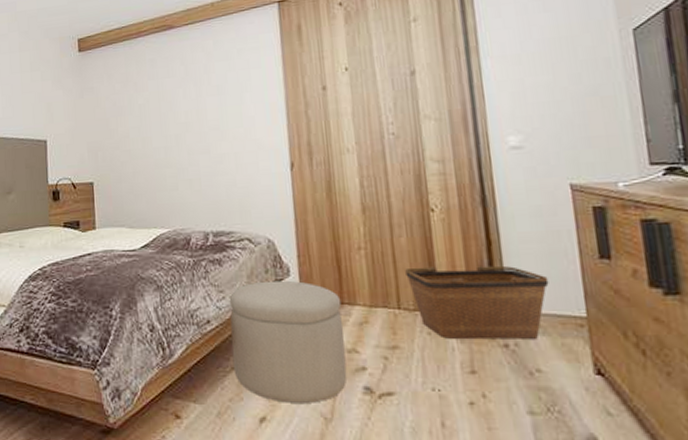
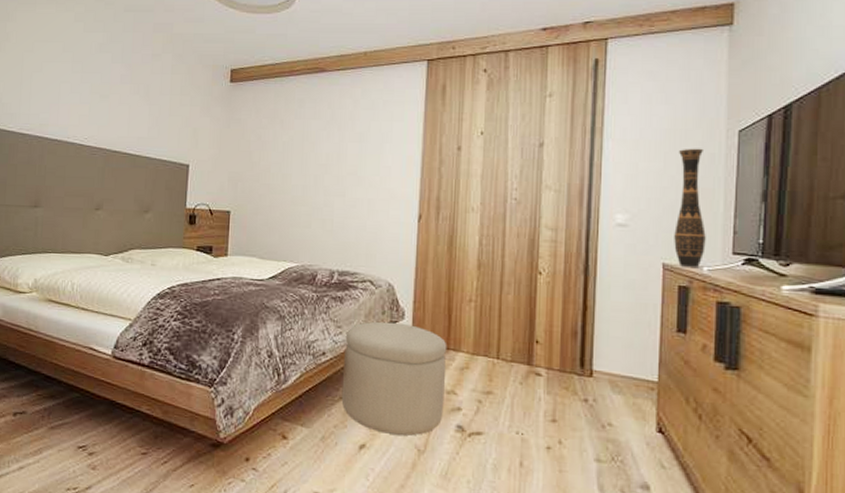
bicycle basket: present [405,264,549,340] -> none [508,323,631,397]
decorative vase: none [568,53,617,185] -> present [674,148,706,267]

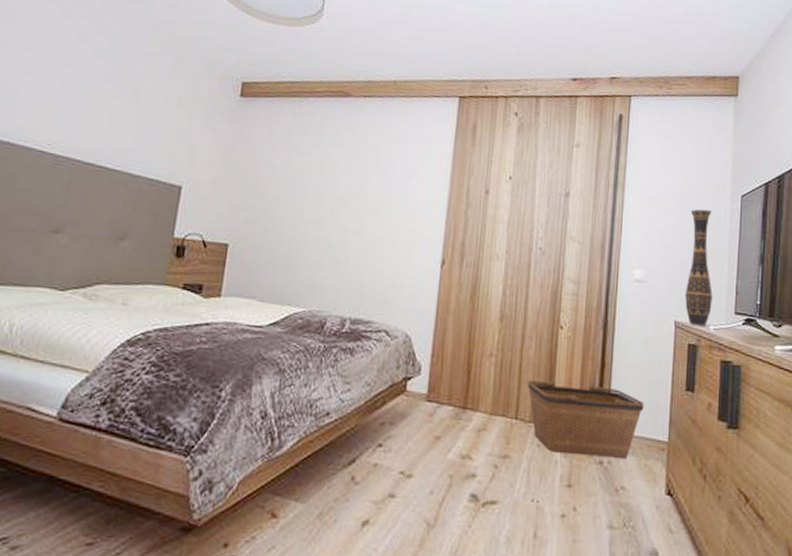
ottoman: present [341,321,447,436] -> none [344,377,465,508]
bicycle basket: none [508,323,631,397] -> present [528,380,644,458]

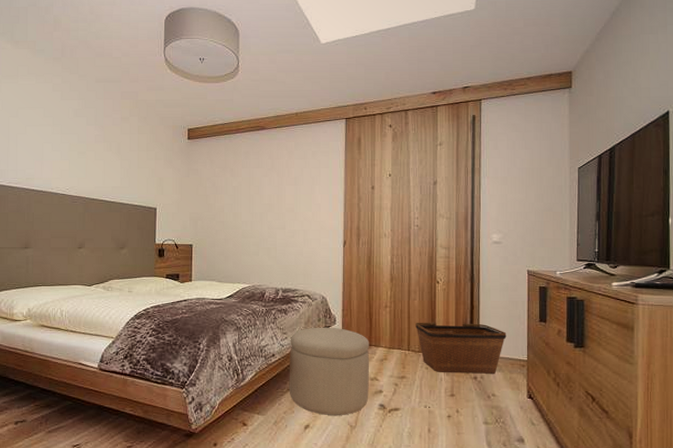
ottoman: none [344,377,465,508] -> present [289,327,370,415]
decorative vase: present [685,209,713,326] -> none [535,182,558,272]

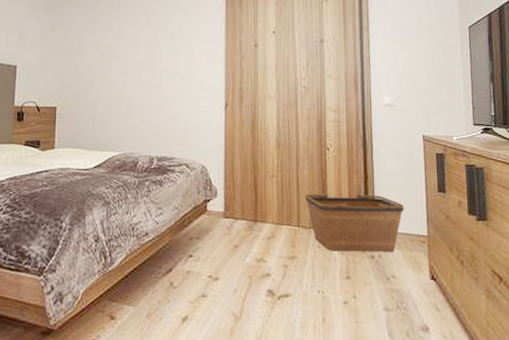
ottoman: present [289,327,370,415] -> none [164,200,256,304]

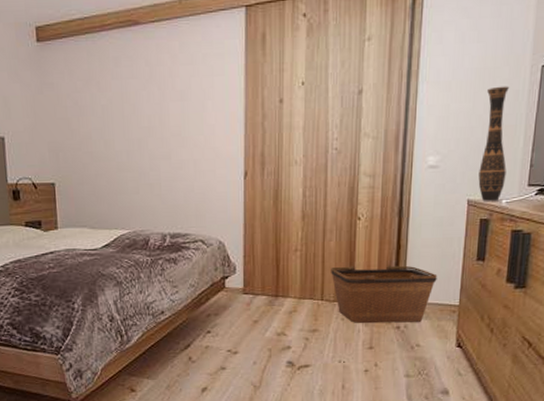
decorative vase: none [427,41,453,137] -> present [478,86,510,201]

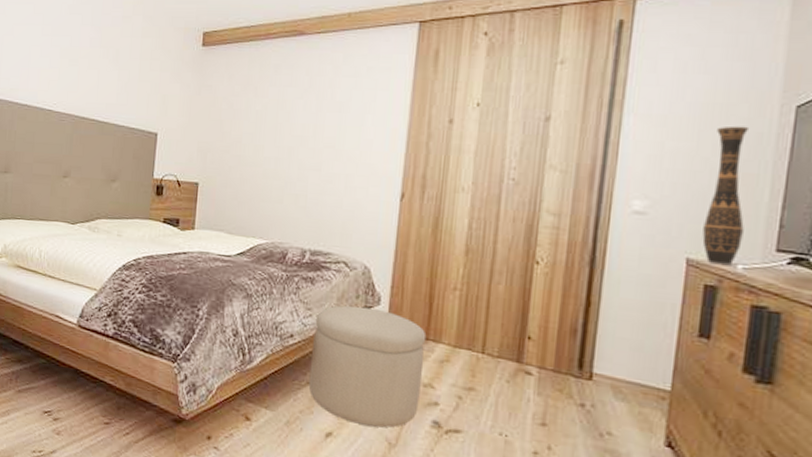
ottoman: none [181,277,277,376] -> present [308,305,427,428]
bicycle basket: present [331,264,437,323] -> none [496,315,641,404]

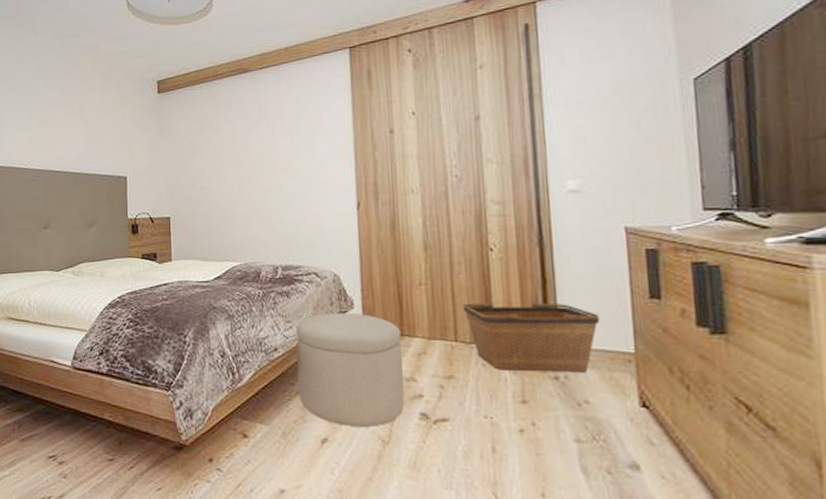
bicycle basket: none [496,315,641,404] -> present [463,301,600,372]
decorative vase: present [702,125,750,265] -> none [629,102,672,228]

